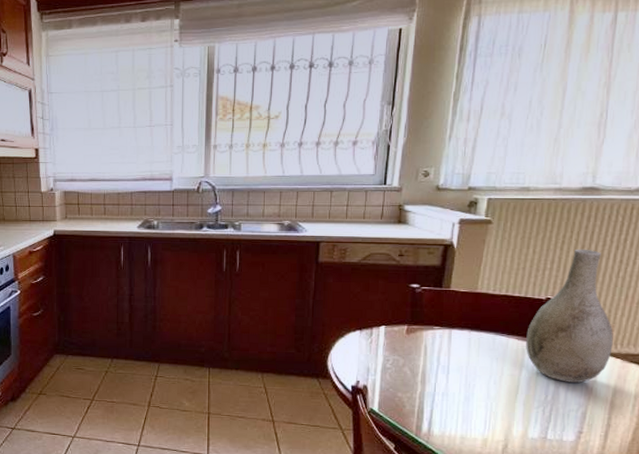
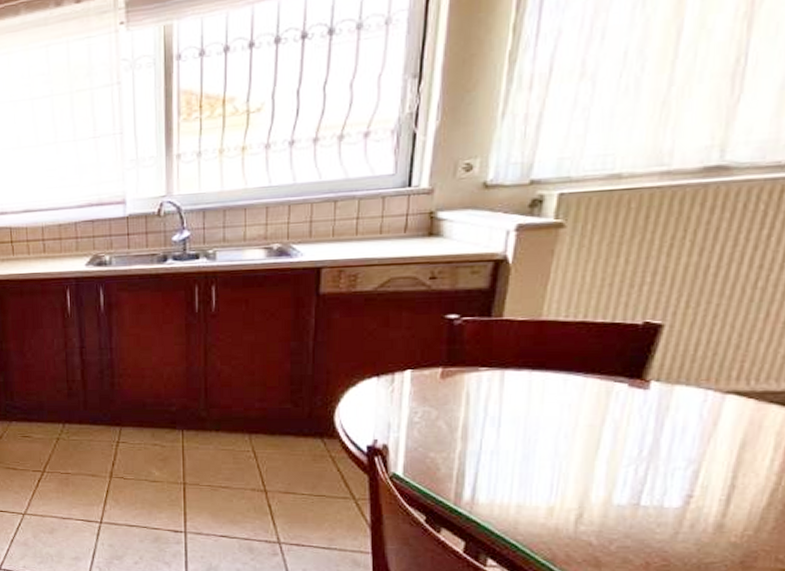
vase: present [526,249,613,384] -> none [612,252,745,434]

